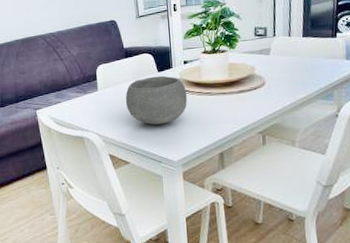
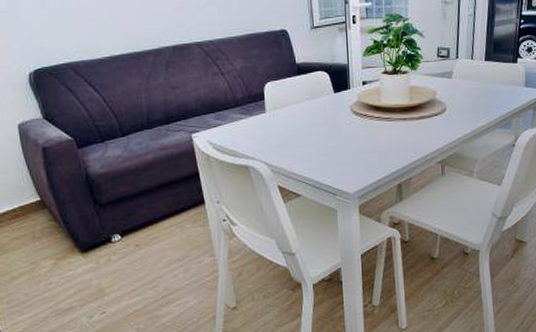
bowl: present [125,76,187,125] -> none [297,97,365,153]

